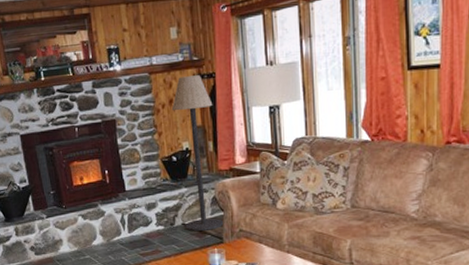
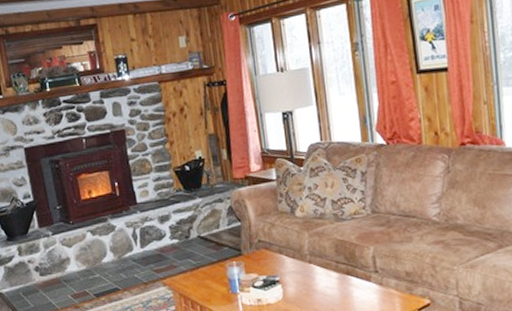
floor lamp: present [171,75,224,231] -> none [182,83,242,244]

